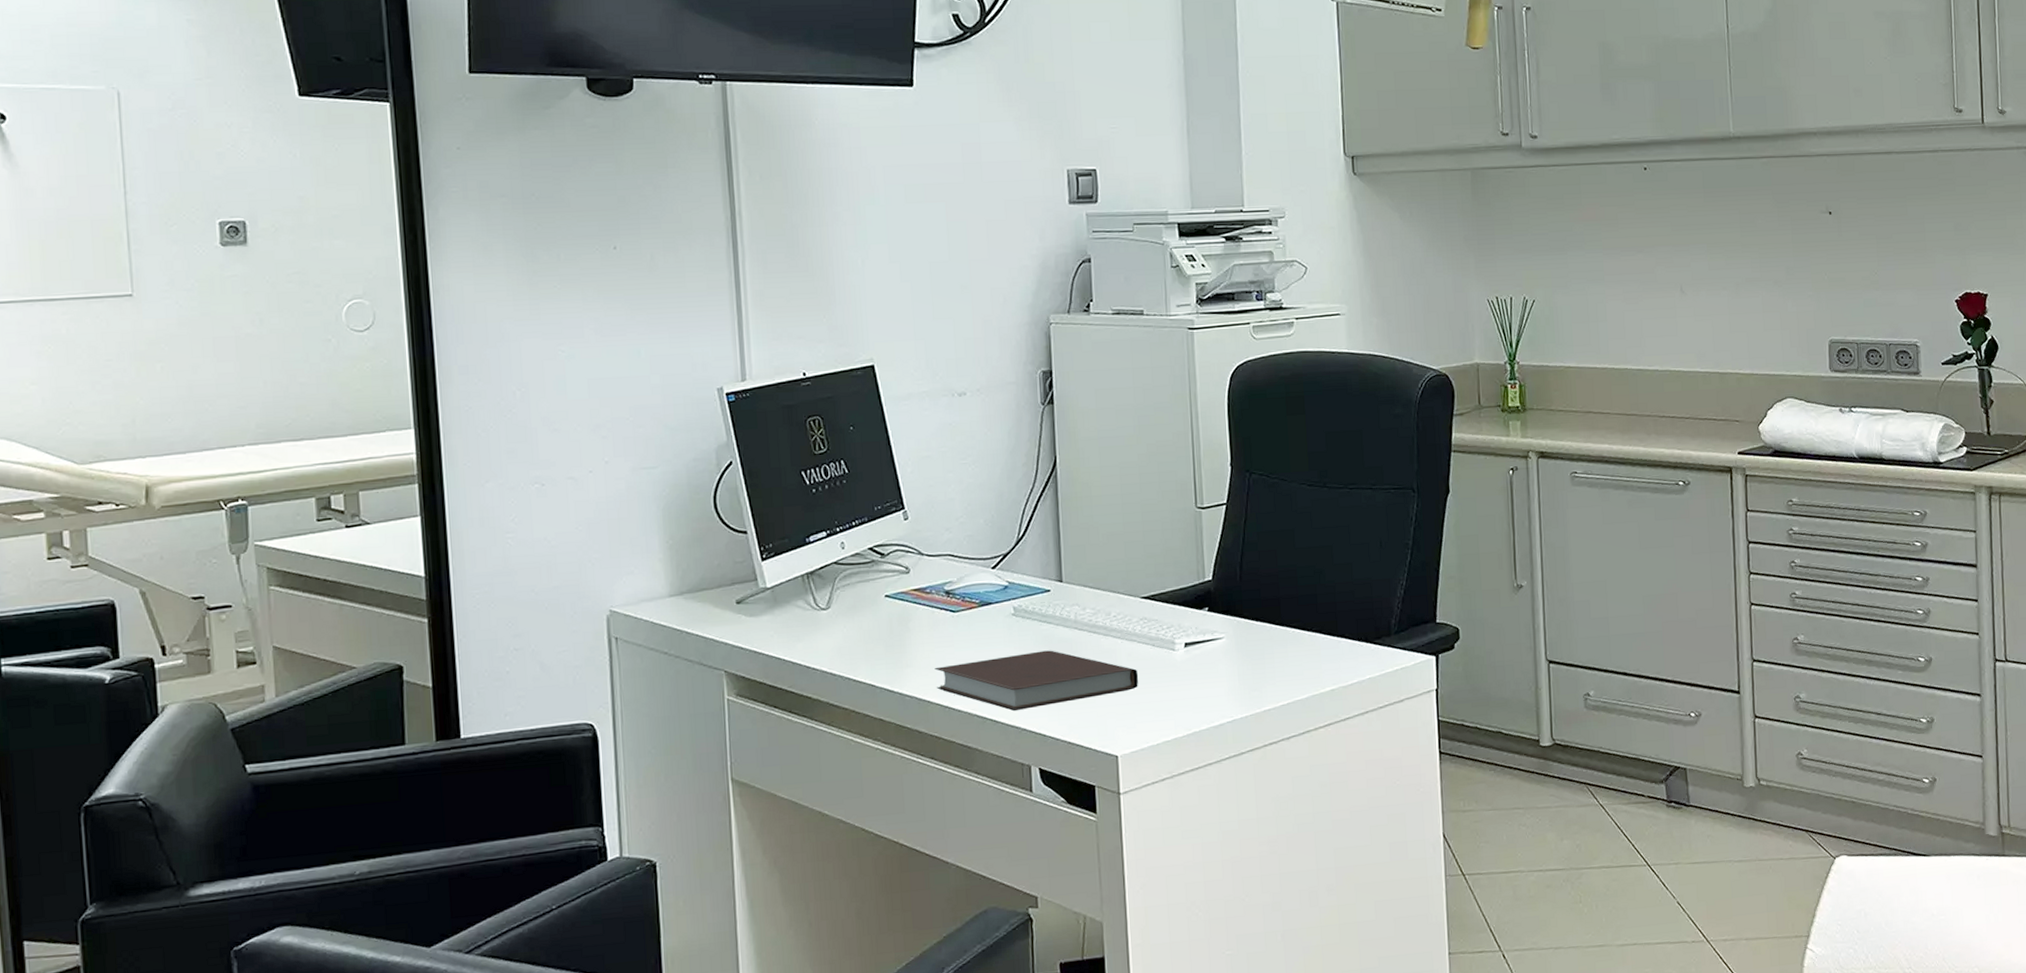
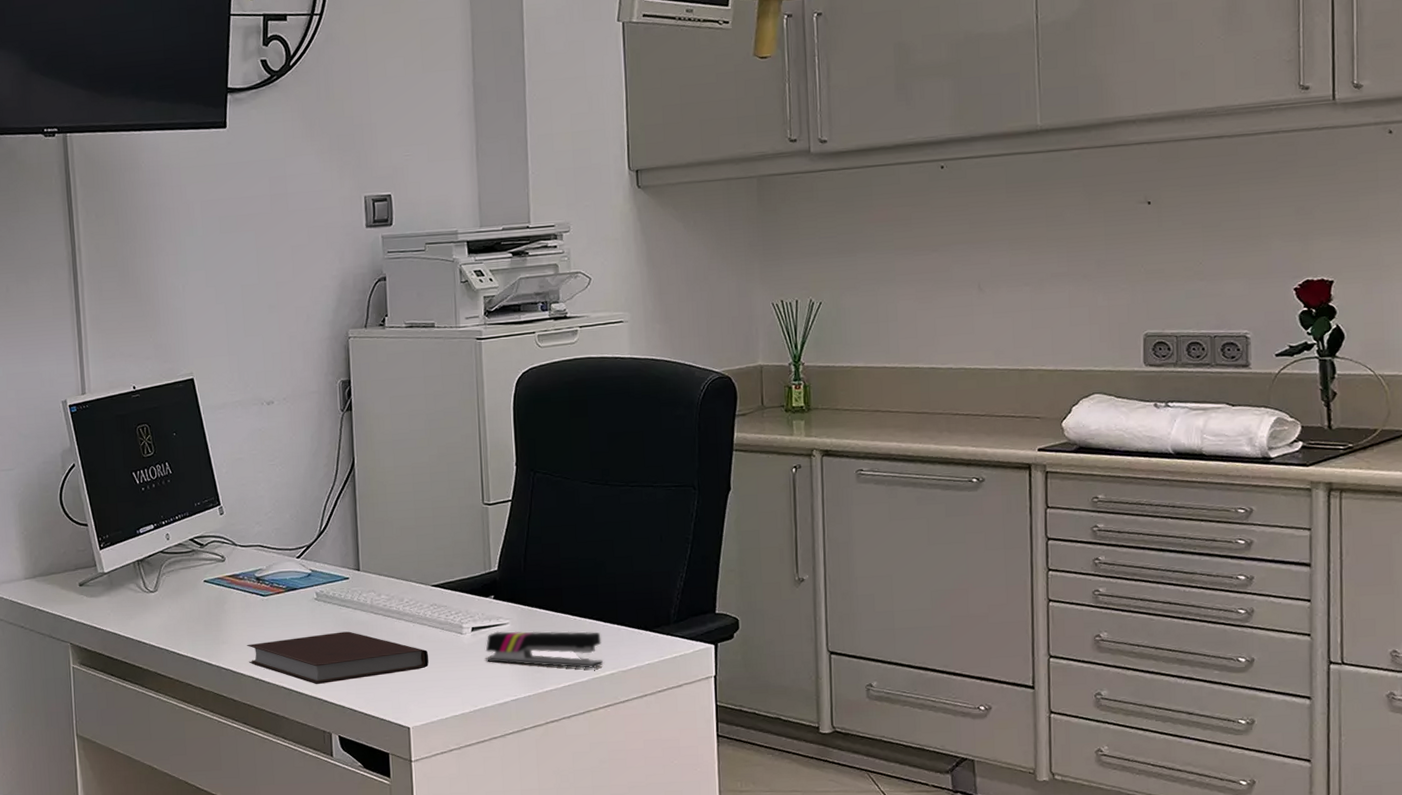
stapler: none [1199,645,1324,685] -> present [485,631,604,669]

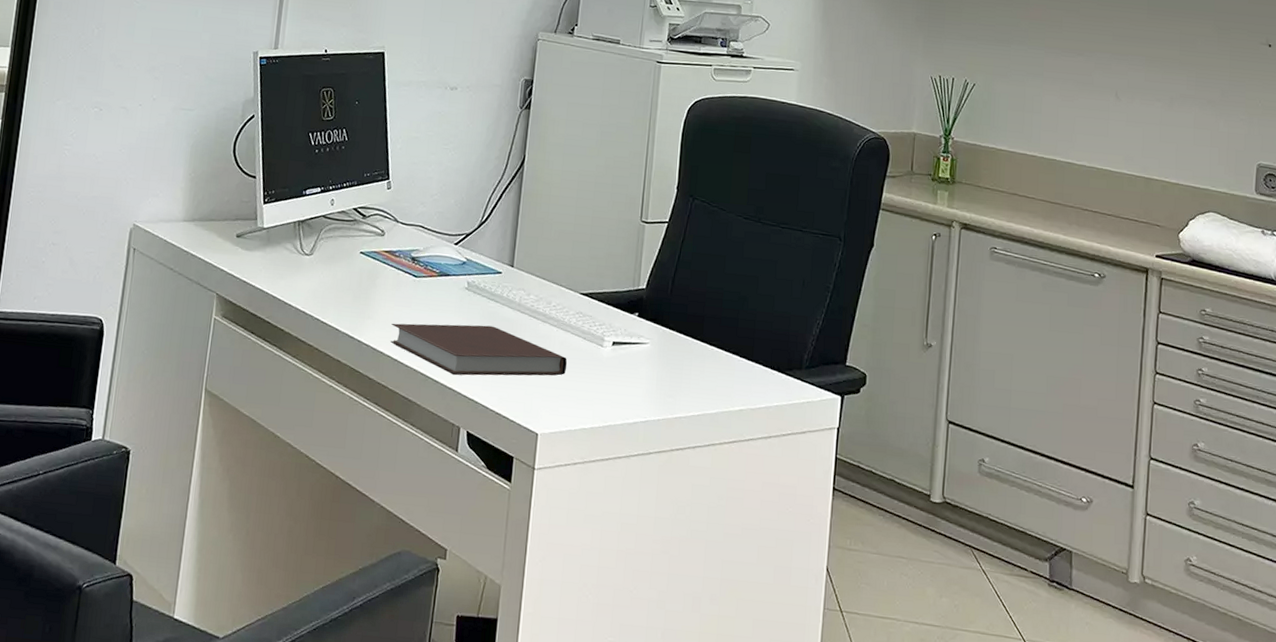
stapler: present [485,631,604,669] -> none [622,349,735,403]

